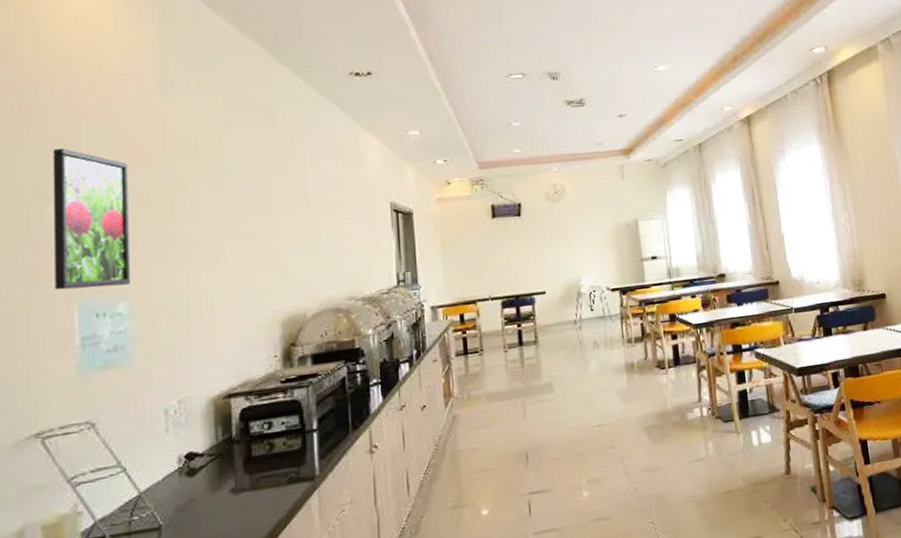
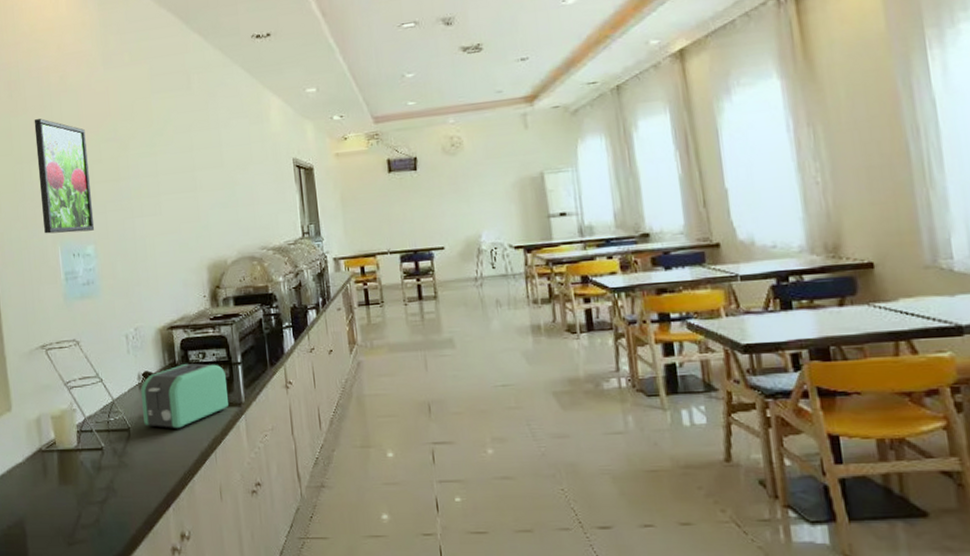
toaster: none [181,434,298,520] -> present [141,363,228,429]

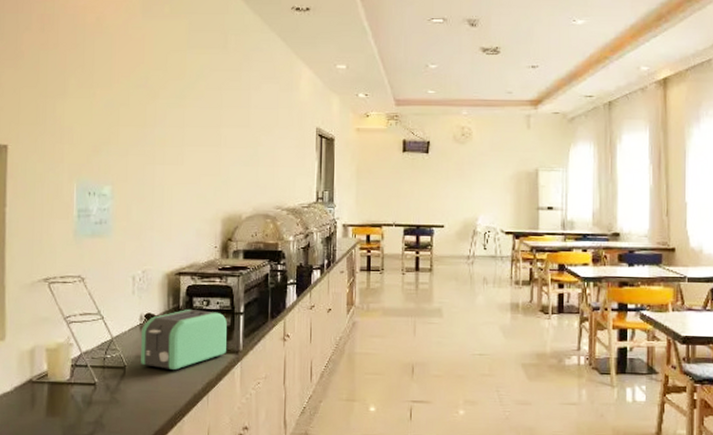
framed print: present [34,118,95,234] -> none [61,56,116,172]

